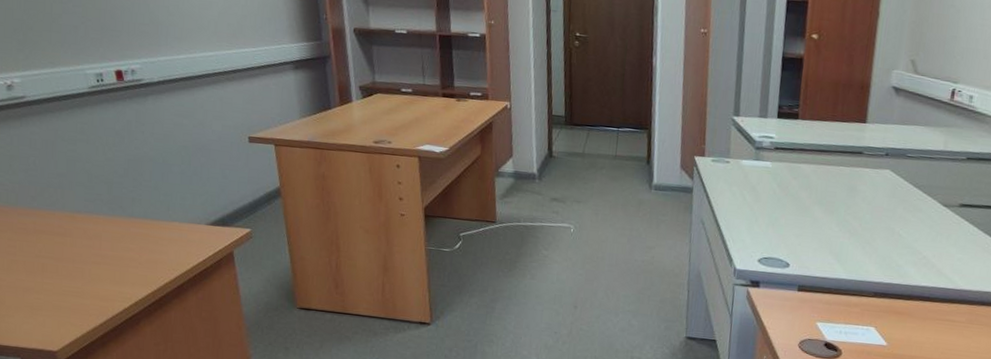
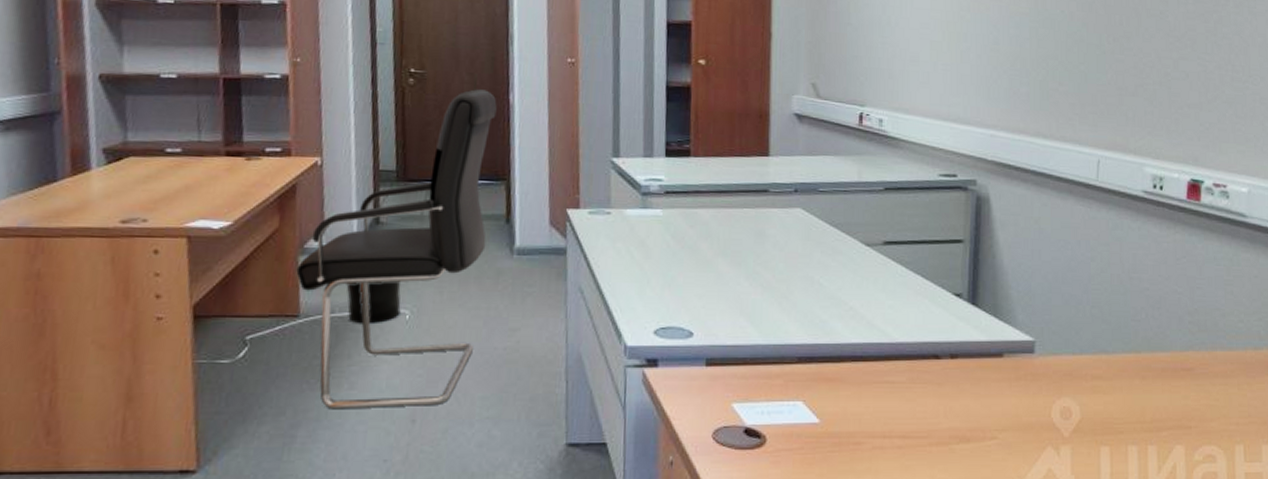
office chair: none [493,52,643,297] -> present [296,89,497,410]
waste bin: none [528,200,568,233] -> present [346,280,401,323]

